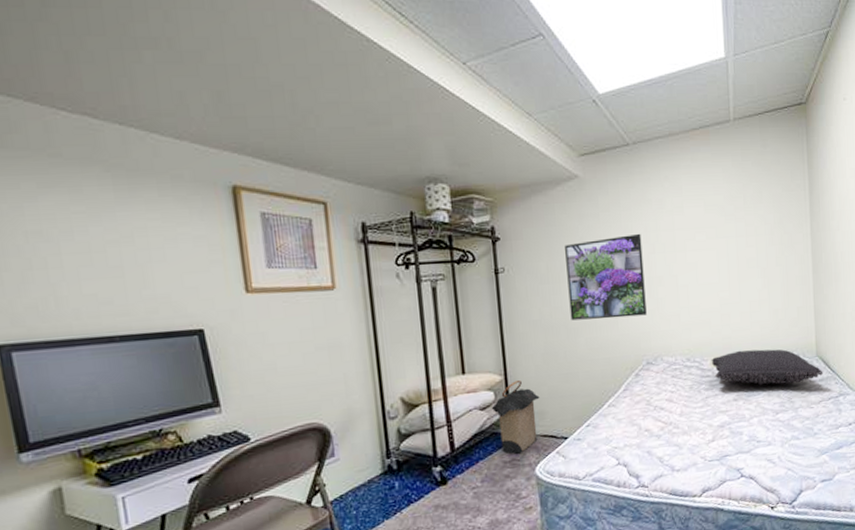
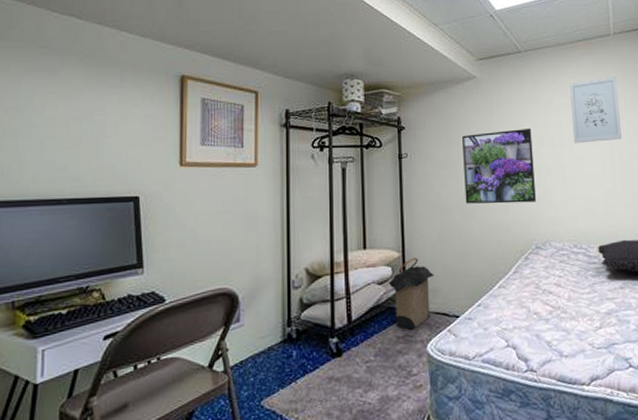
wall art: none [683,170,740,249] -> present [569,76,622,144]

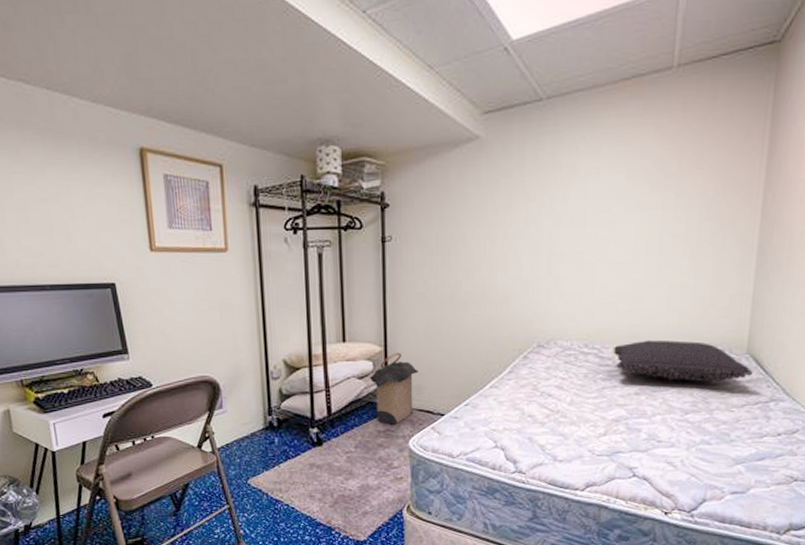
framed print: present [462,128,536,204] -> none [458,202,546,296]
wall art: present [569,76,622,144] -> none [600,128,672,222]

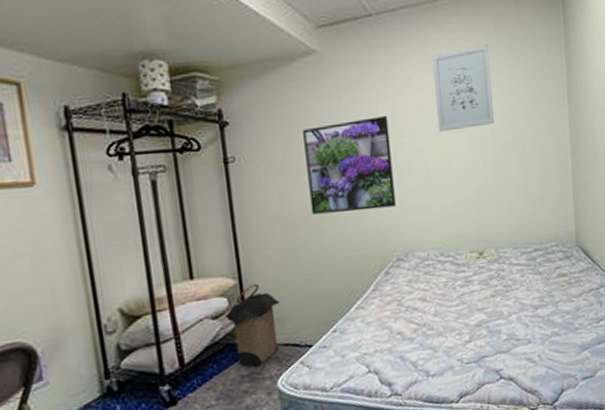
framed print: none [458,202,546,296] -> present [303,115,396,215]
wall art: none [600,128,672,222] -> present [432,44,494,132]
pillow: present [613,340,753,383] -> none [466,239,583,280]

